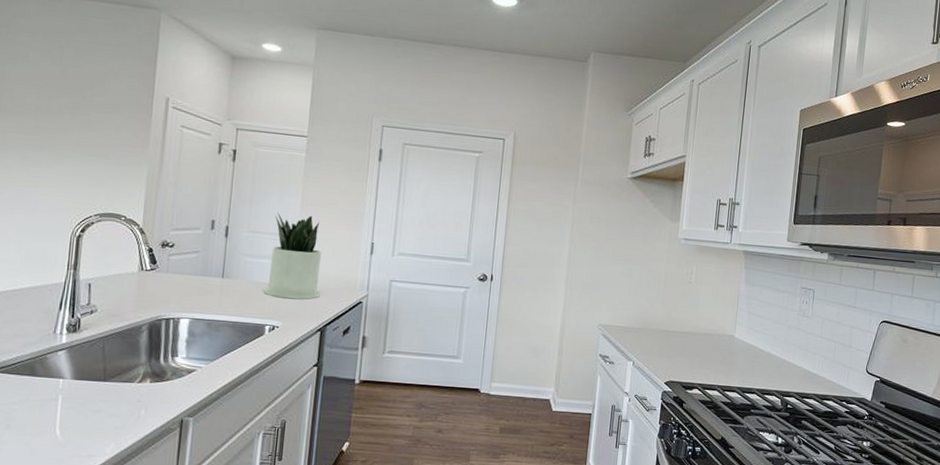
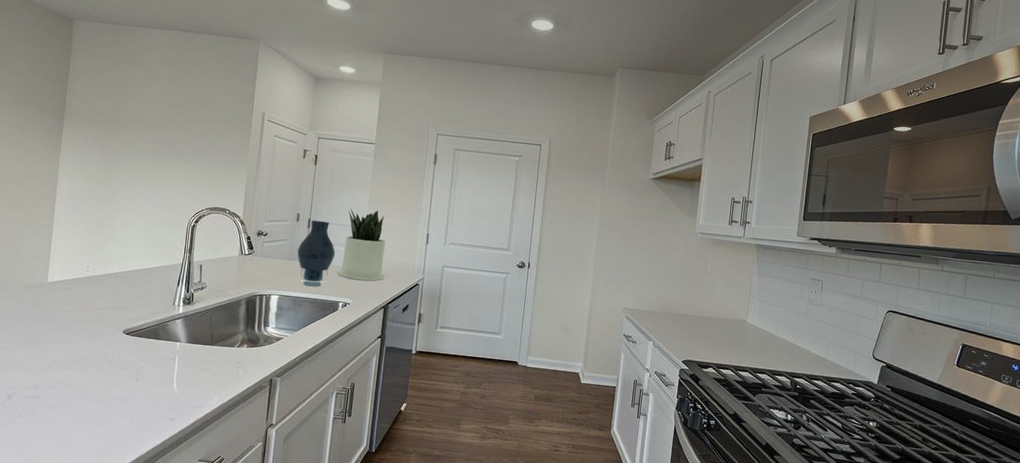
vase: none [211,227,260,308] -> present [296,220,336,287]

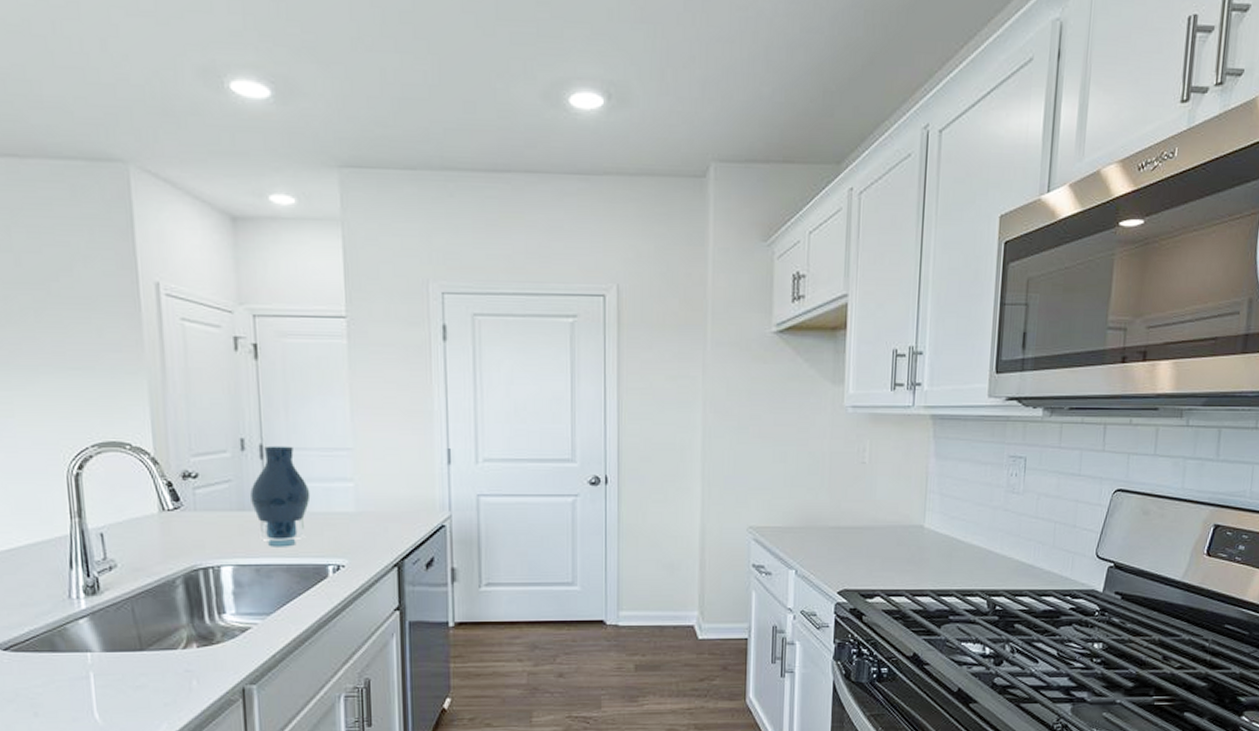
planter: present [336,207,386,282] -> none [317,420,393,530]

